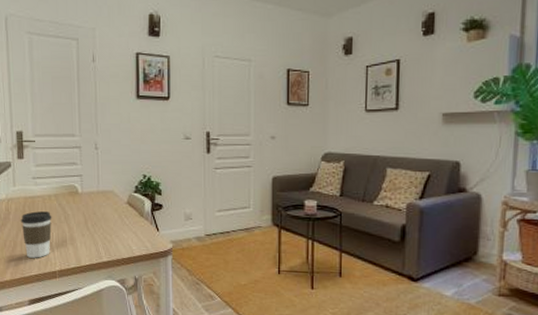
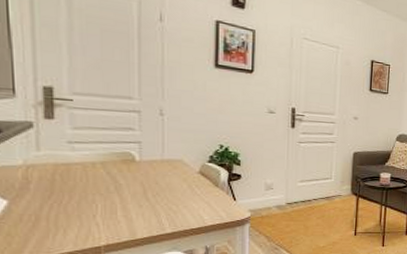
coffee cup: present [21,211,52,258] -> none [48,180,97,233]

